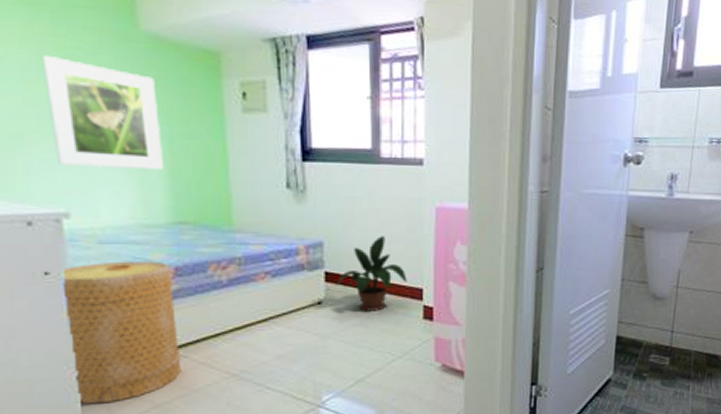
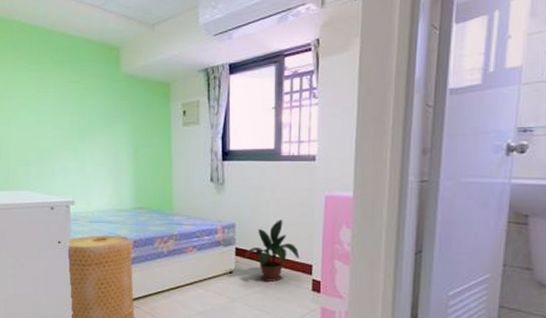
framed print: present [42,54,165,171] -> none [65,95,131,171]

